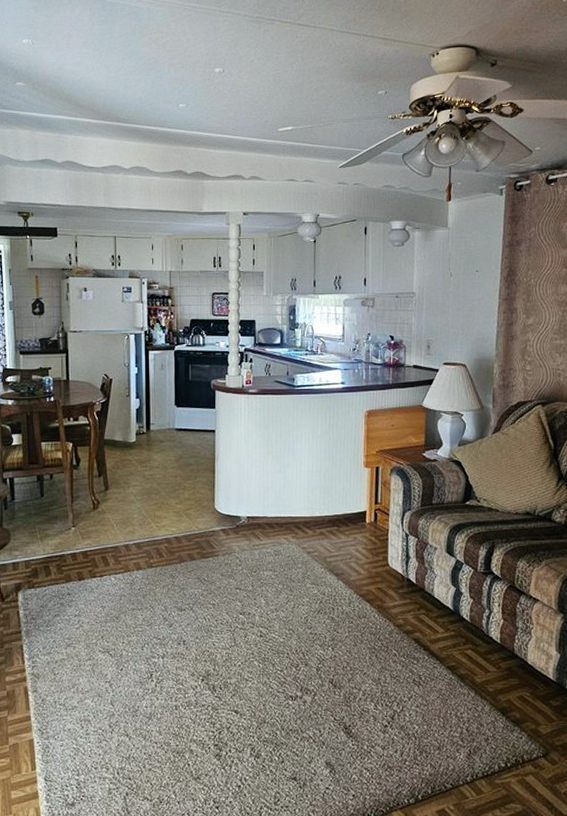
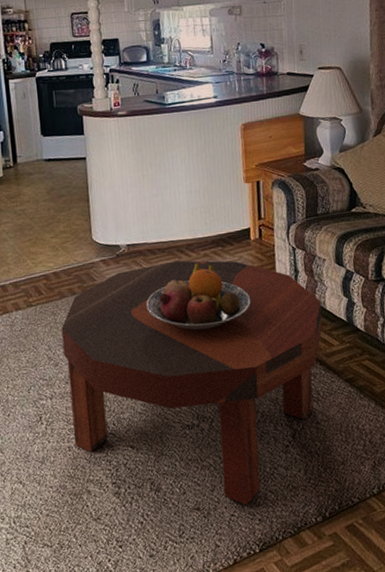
coffee table: none [178,536,430,781] -> present [61,260,323,506]
fruit bowl: none [261,539,362,605] -> present [146,262,251,331]

